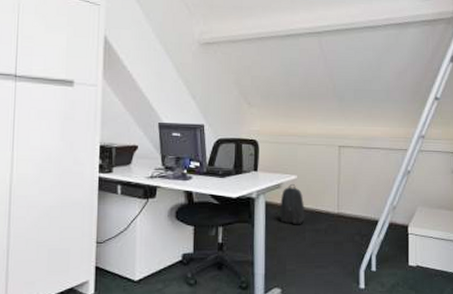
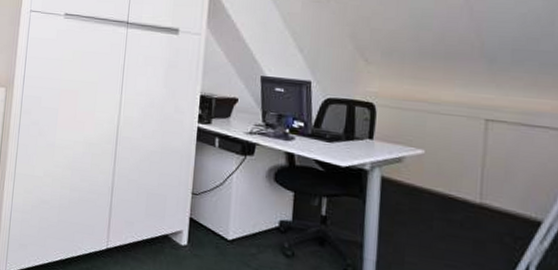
backpack: present [280,184,305,225] -> none [399,160,434,210]

